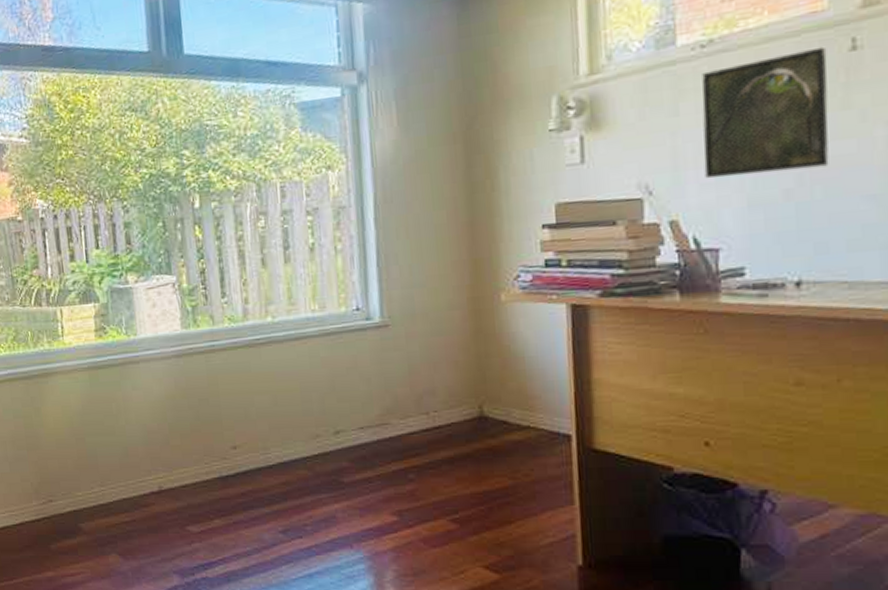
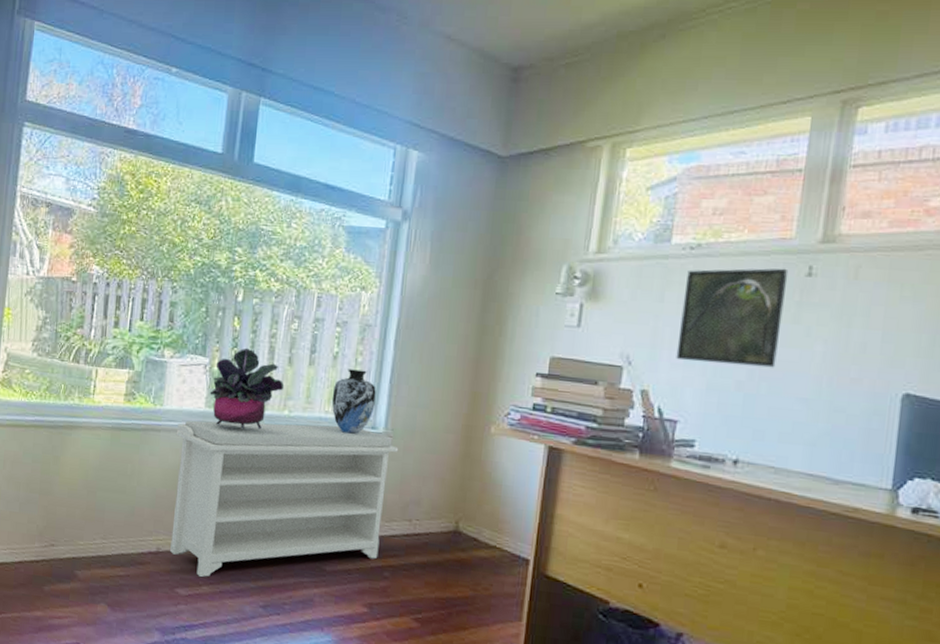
bench: none [155,322,401,511] -> present [170,420,399,578]
potted plant: none [183,257,263,346] -> present [209,347,285,430]
vase: none [316,257,365,330] -> present [331,369,376,434]

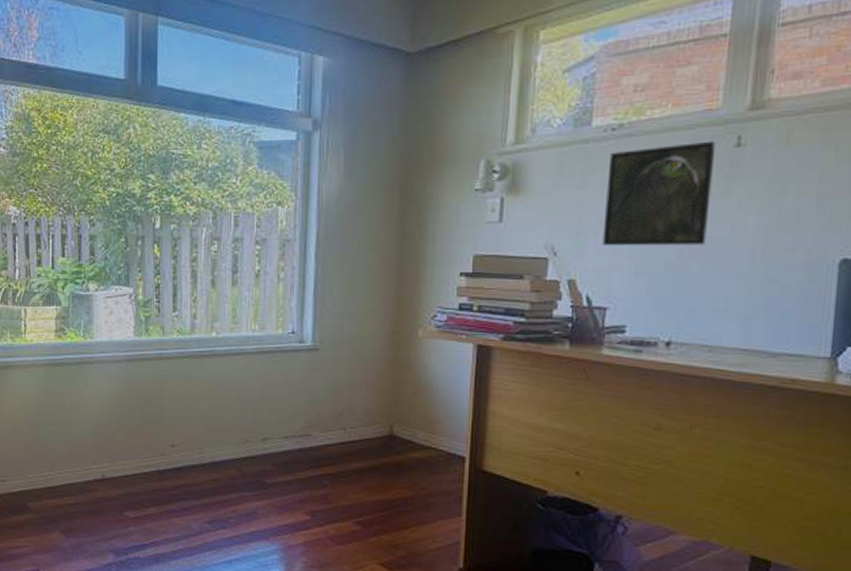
bench: present [170,420,399,578] -> none [108,342,328,500]
potted plant: present [209,347,285,430] -> none [137,274,210,354]
vase: present [331,369,376,434] -> none [257,286,301,349]

